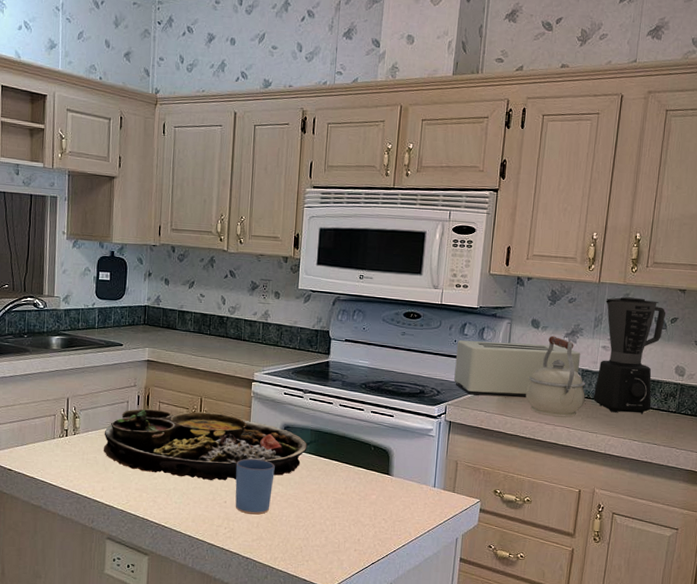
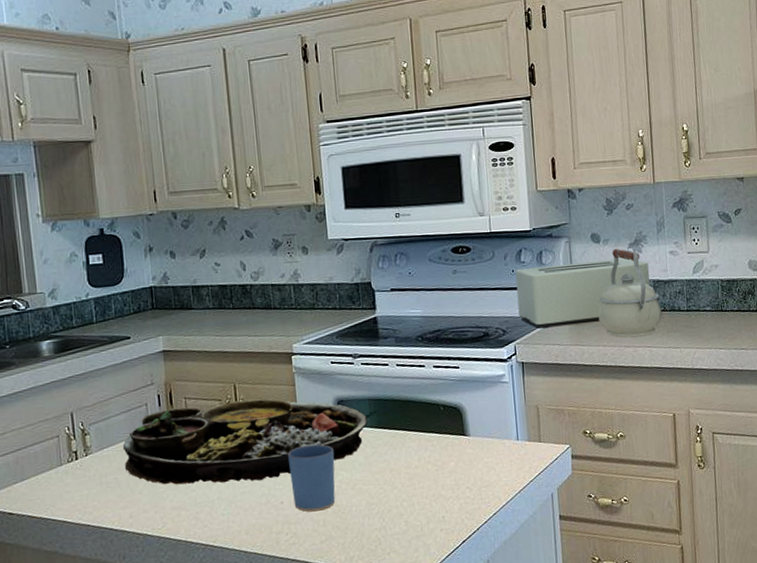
blender: present [593,296,666,414] -> none [664,193,732,322]

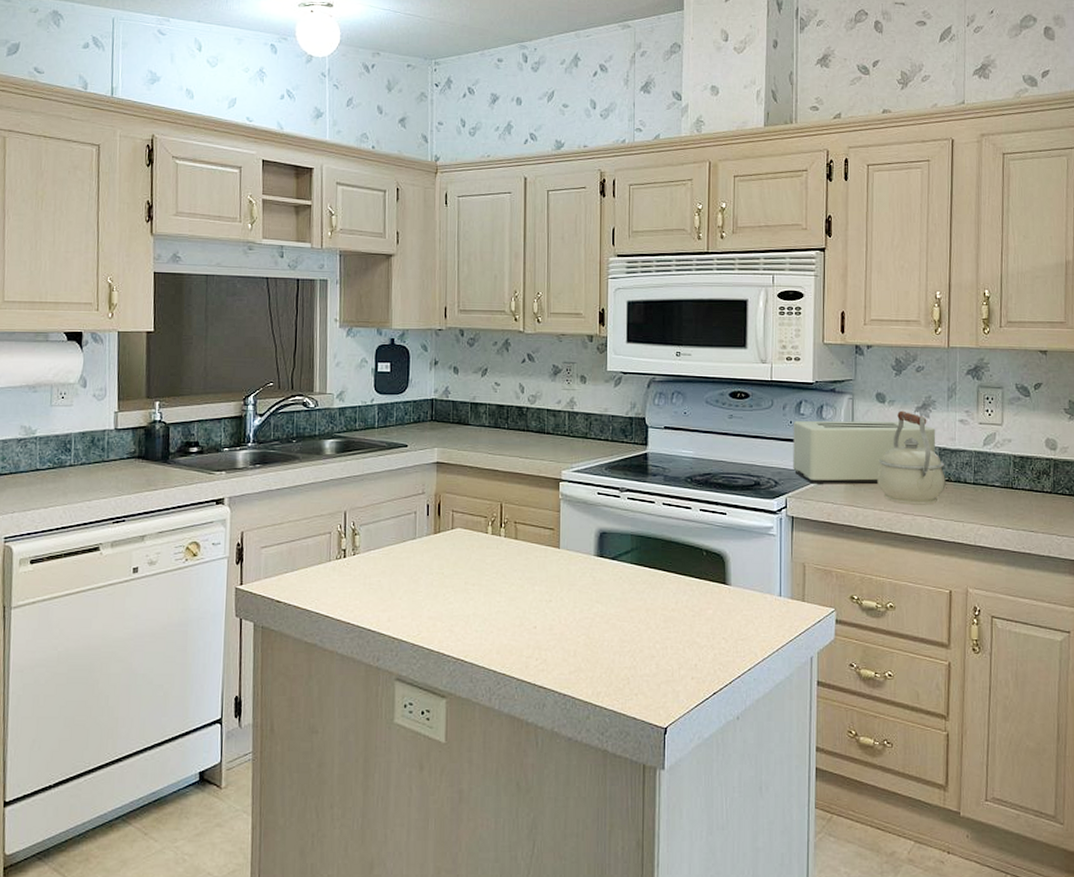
food platter: present [122,398,368,485] -> none [388,519,628,603]
mug: present [287,444,336,512] -> none [545,573,592,641]

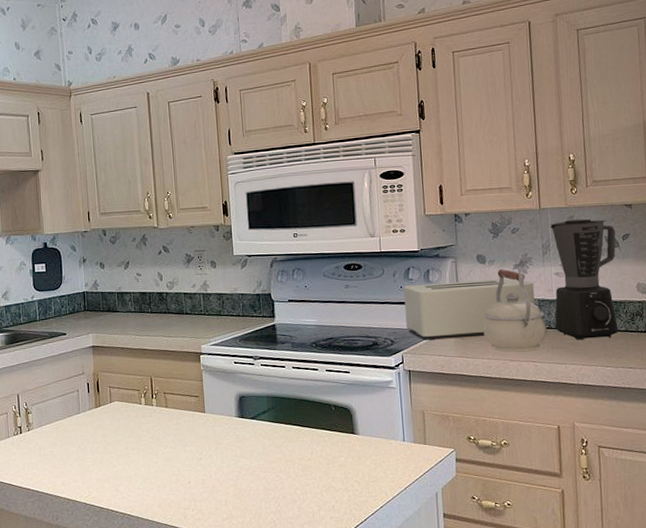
blender: none [955,362,1028,497] -> present [550,218,619,340]

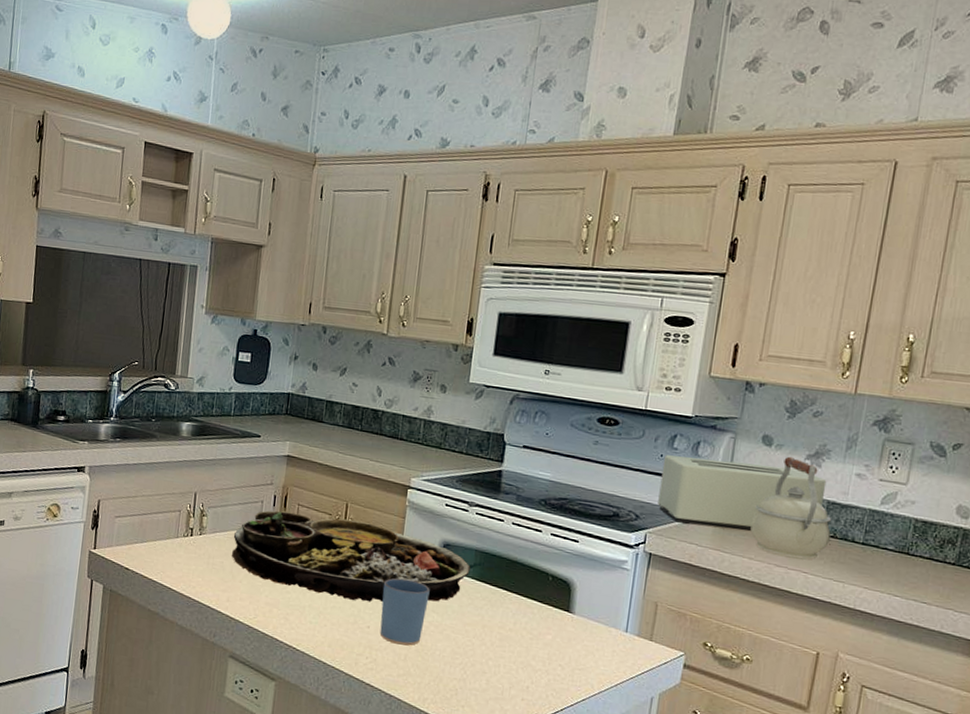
food platter: none [58,390,266,462] -> present [232,510,470,602]
mug: none [195,433,236,492] -> present [380,578,430,646]
blender: present [550,218,619,340] -> none [841,413,947,563]

